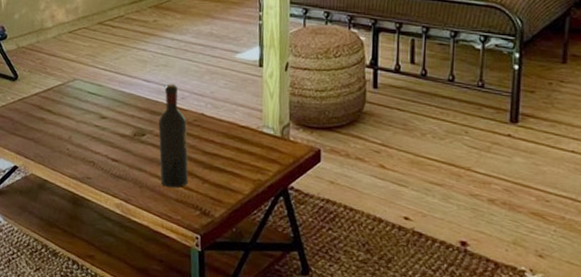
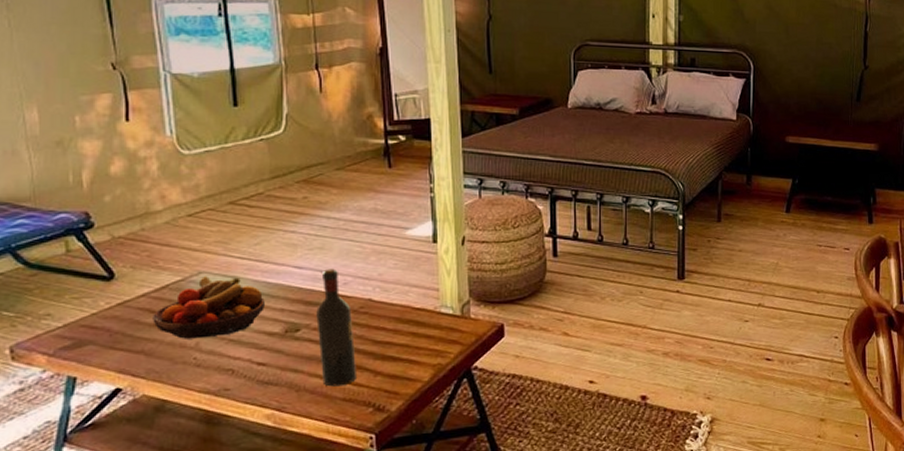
fruit bowl: none [41,82,120,134] -> present [153,275,265,339]

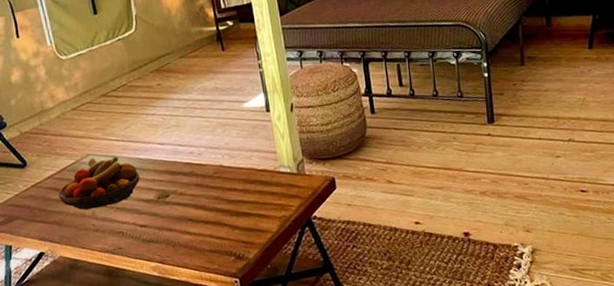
wine bottle: present [316,268,356,387] -> none [179,142,218,241]

